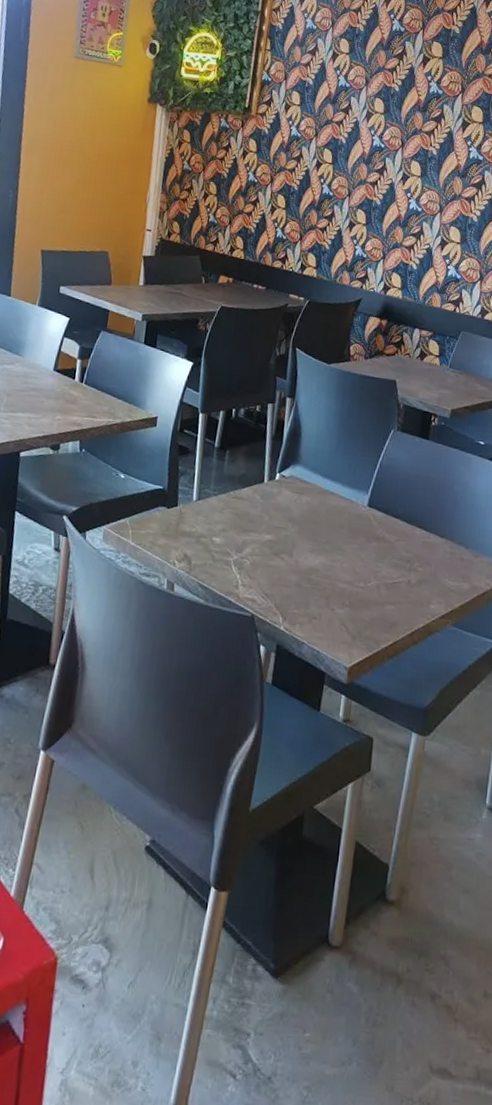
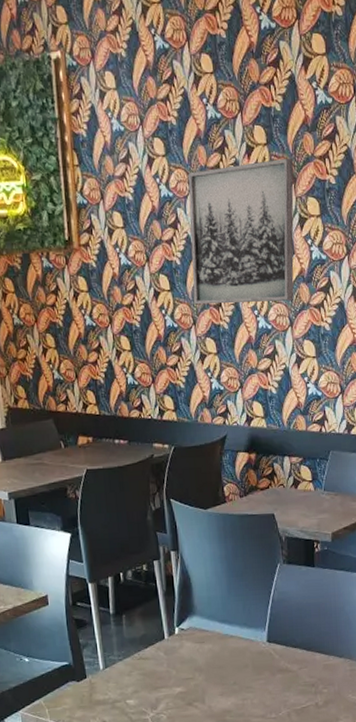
wall art: none [352,69,465,190] -> present [188,158,294,305]

